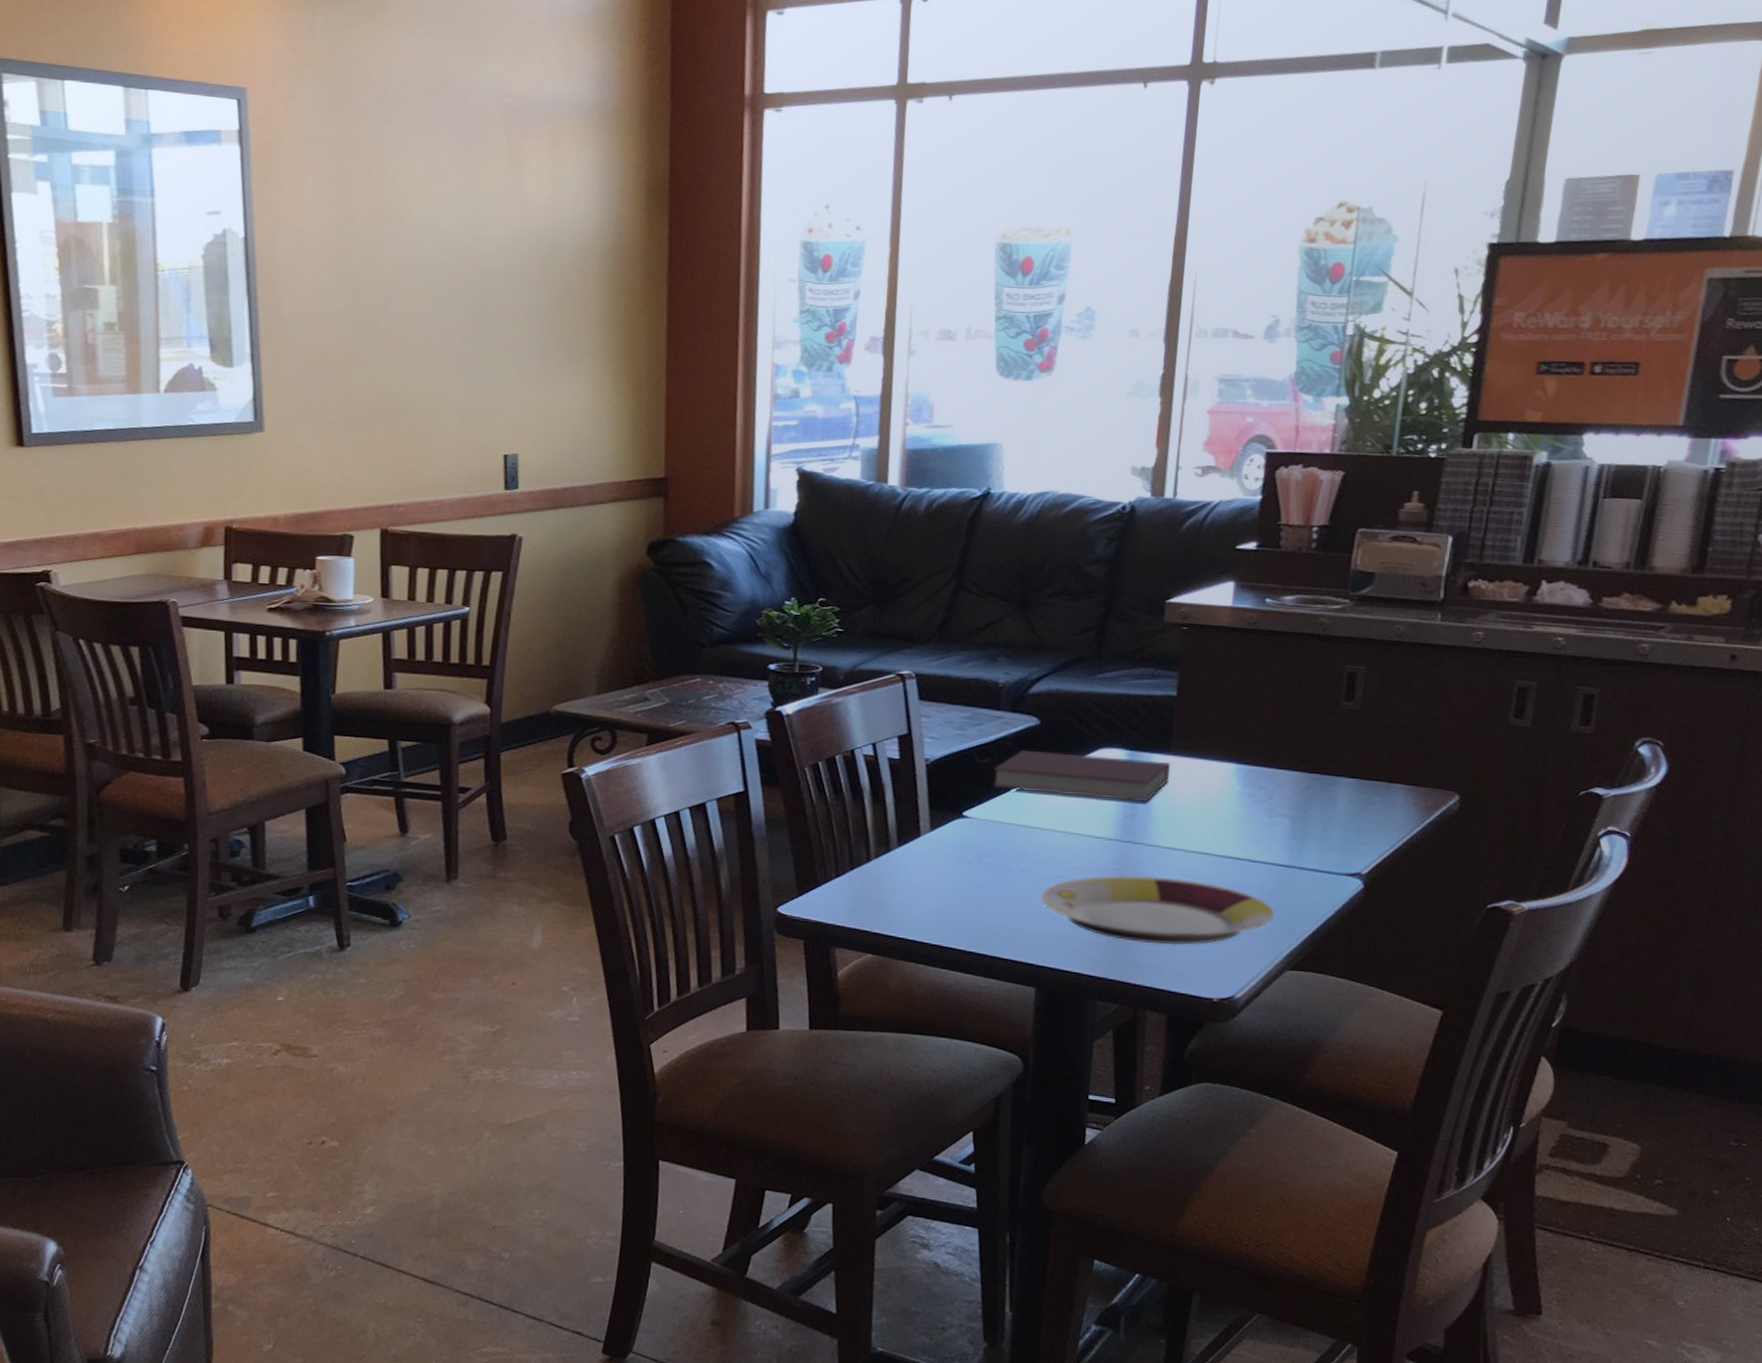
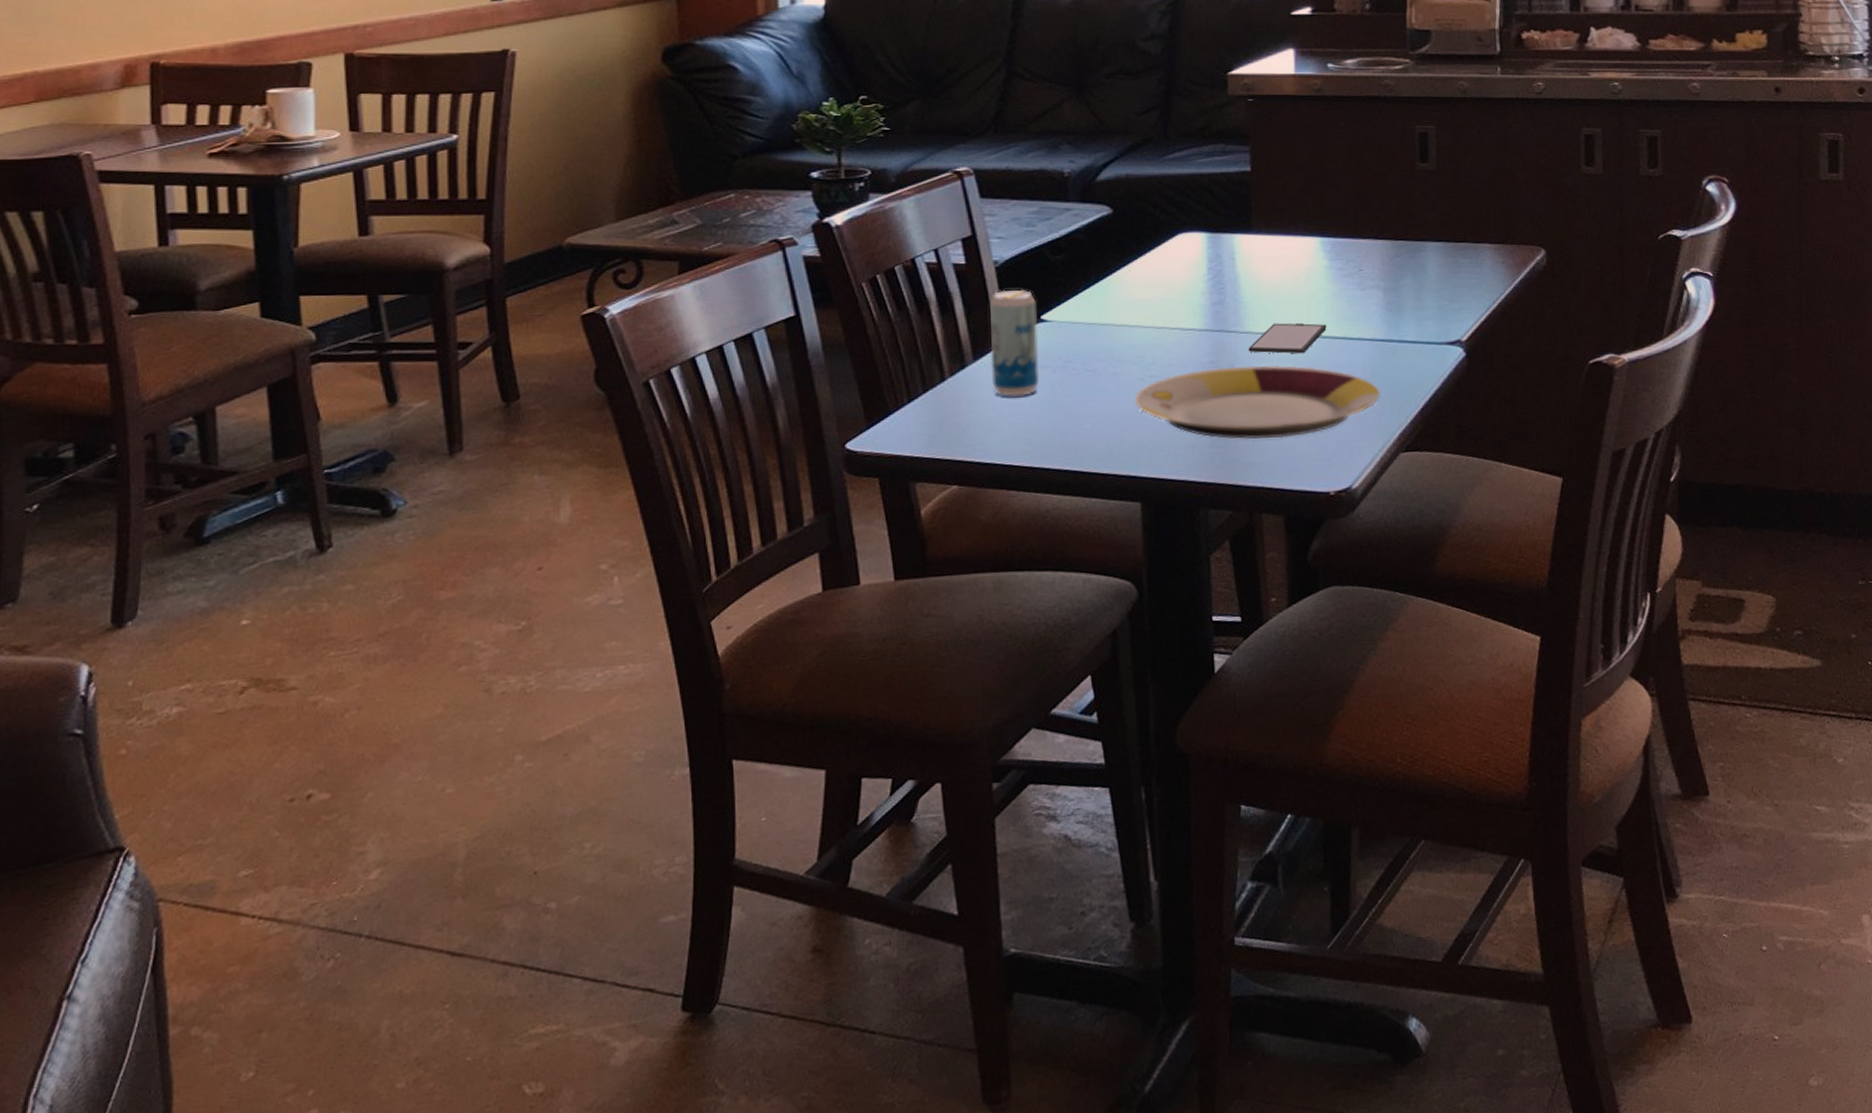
beverage can: none [912,785,960,882] -> present [990,289,1040,397]
notebook: present [992,751,1171,803] -> none [1069,241,1255,288]
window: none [1152,839,1231,871] -> present [1248,323,1327,354]

